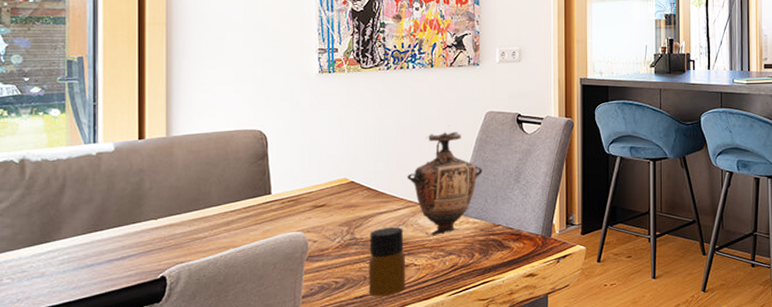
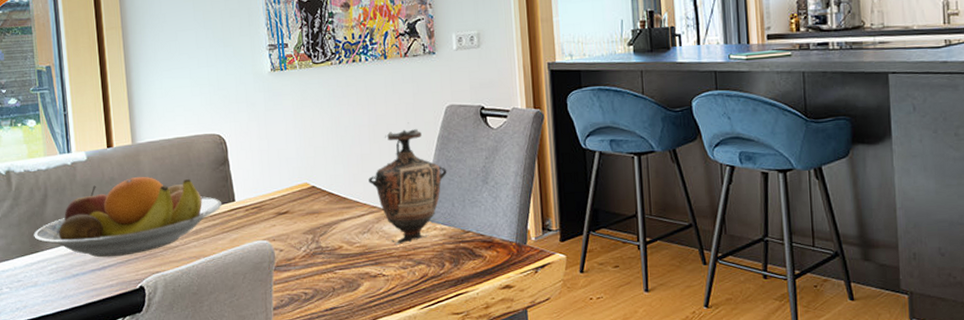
fruit bowl: none [46,168,258,248] -> present [33,176,222,258]
bottle: present [368,226,405,297] -> none [335,234,375,309]

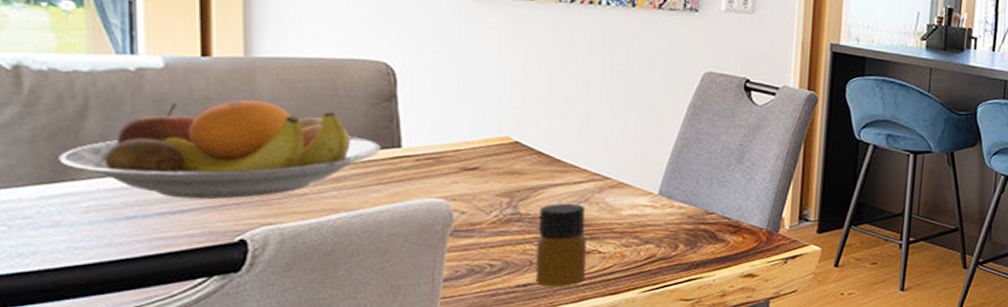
bottle: none [335,234,375,309] -> present [535,203,586,287]
vase: present [368,122,447,247] -> none [593,84,695,222]

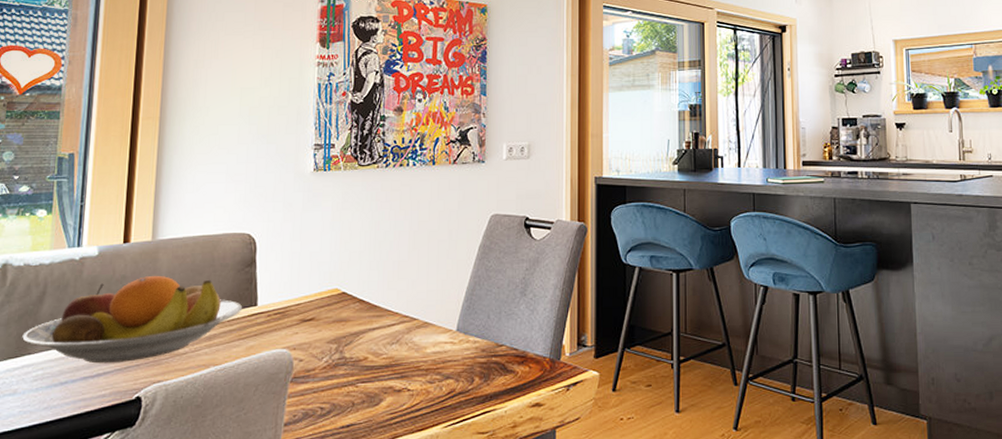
bottle: present [535,203,586,287] -> none [356,345,398,426]

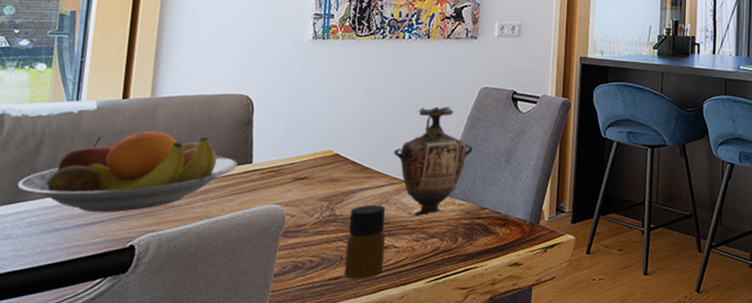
bottle: none [356,345,398,426] -> present [344,204,385,279]
vase: none [403,230,485,359] -> present [394,100,473,219]

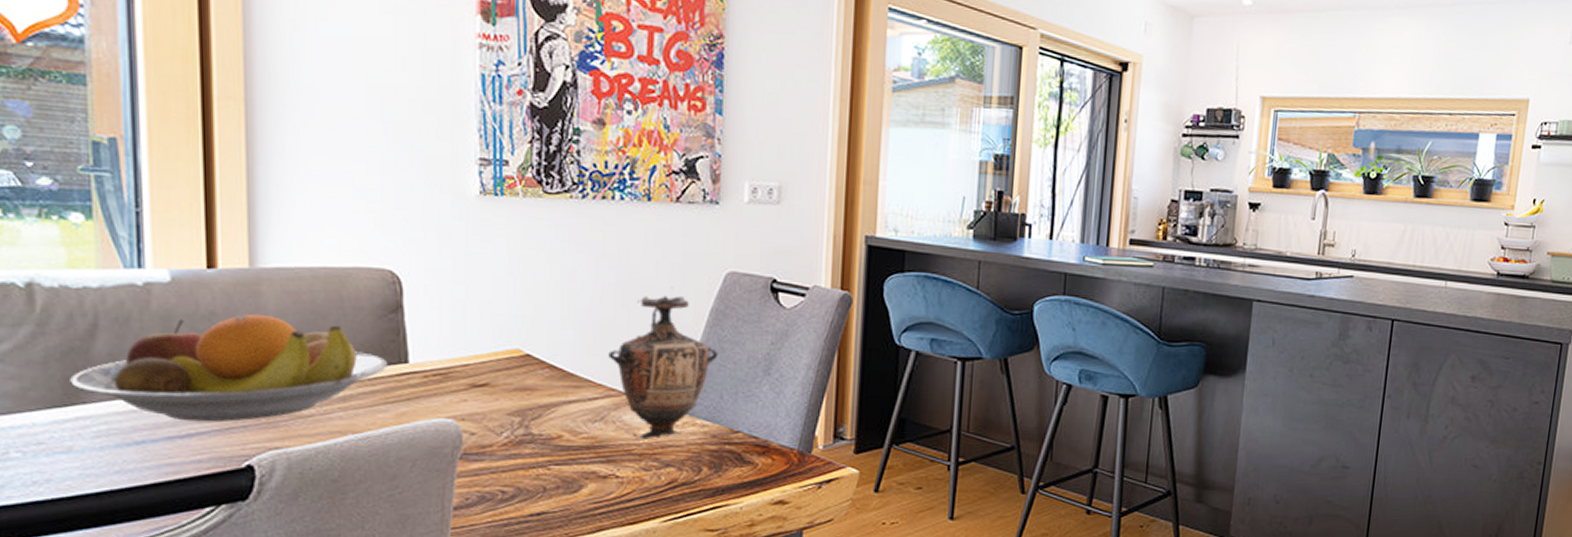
bottle: present [344,204,385,279] -> none [549,422,603,516]

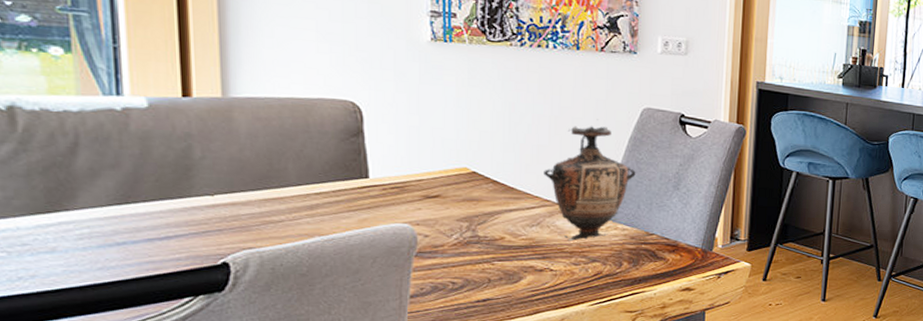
fruit bowl: present [70,314,388,422] -> none [52,136,351,227]

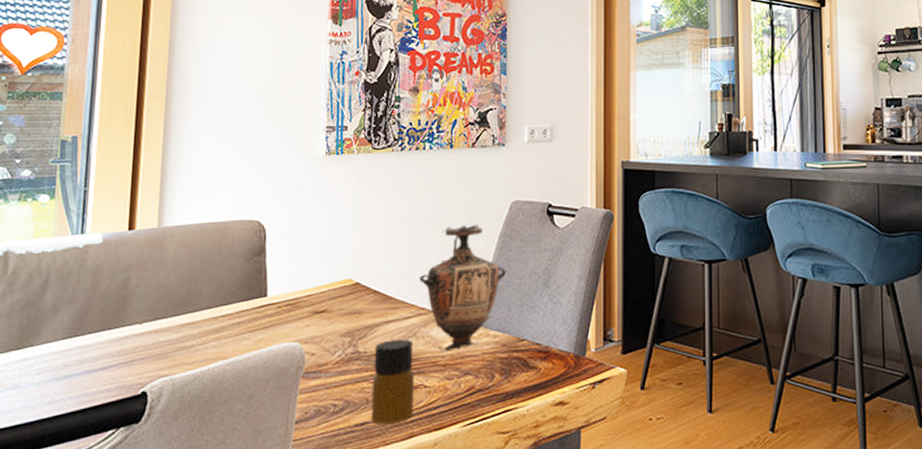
bottle: none [494,226,539,302] -> present [371,338,414,425]

